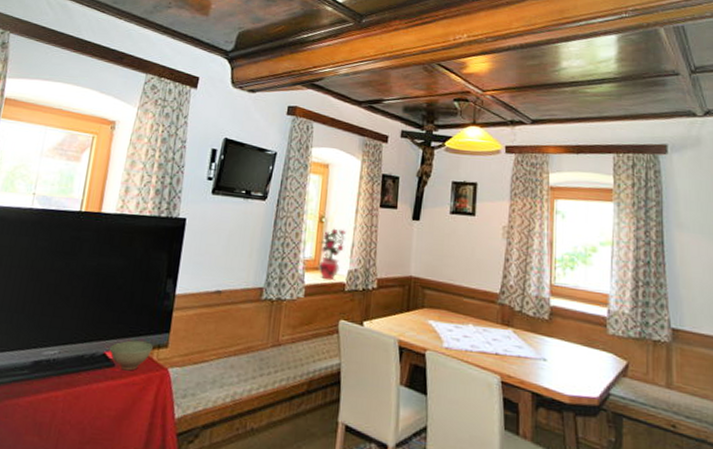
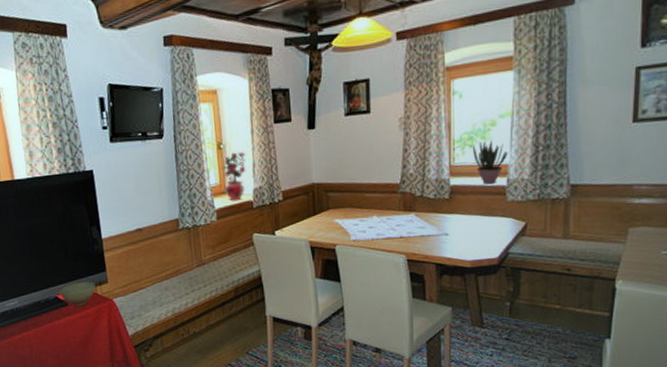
potted plant: none [573,265,608,312] -> present [472,140,508,185]

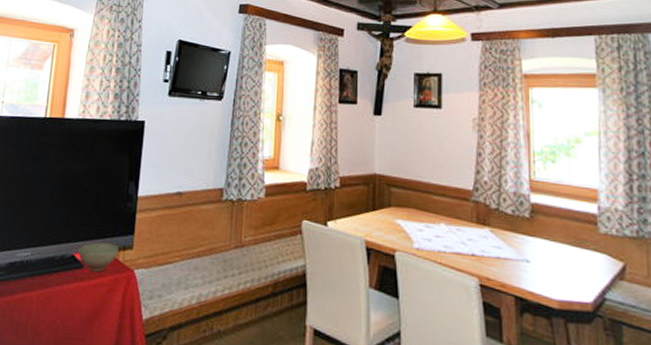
potted flower: present [221,152,246,201] -> none [277,126,305,180]
potted plant: present [472,140,508,185] -> none [554,158,597,209]

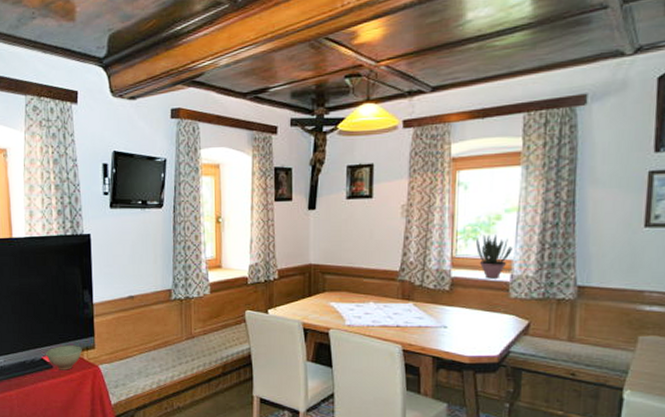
potted plant: none [554,158,597,209] -> present [475,234,512,279]

